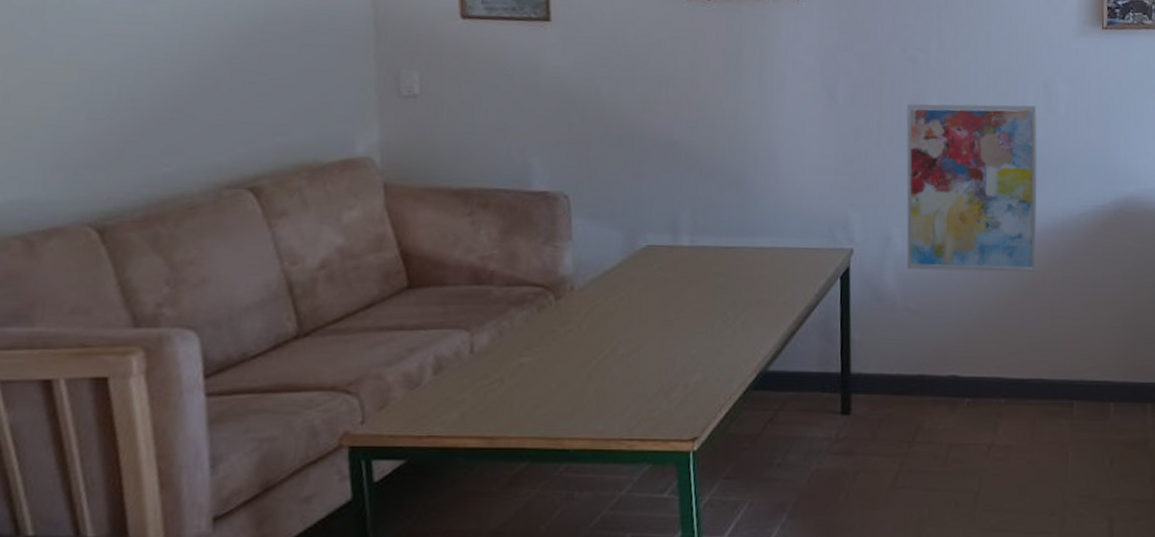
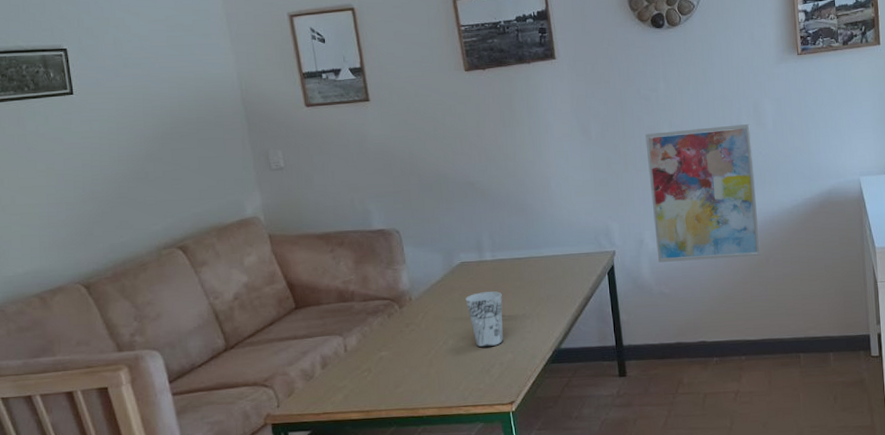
cup: none [647,287,698,362] -> present [465,291,503,348]

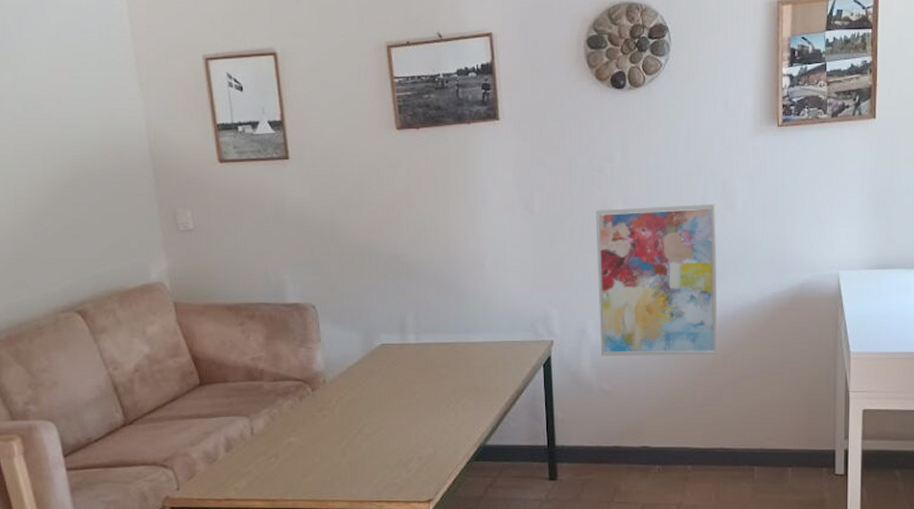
cup: present [465,291,503,348] -> none [384,378,425,439]

